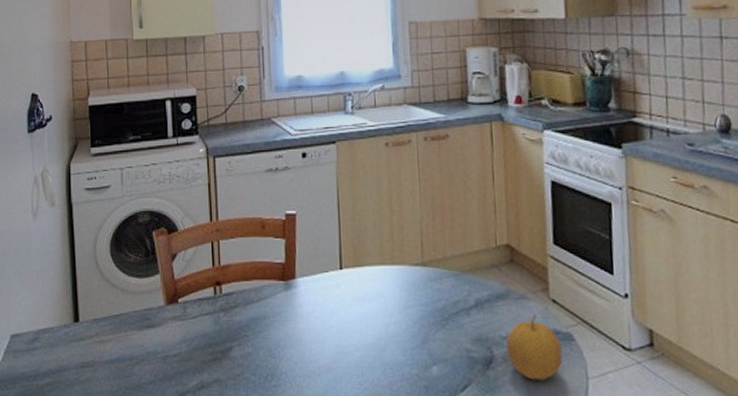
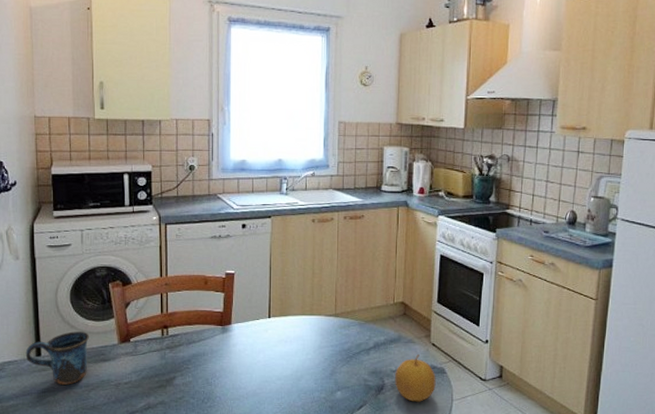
mug: none [62,291,132,358] -> present [25,331,89,385]

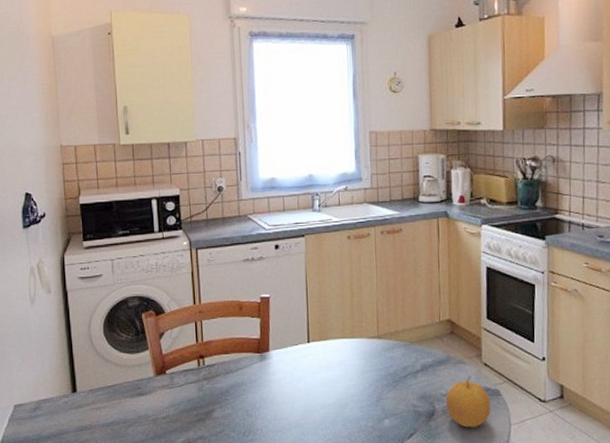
mug: present [25,331,89,385] -> none [61,365,124,422]

